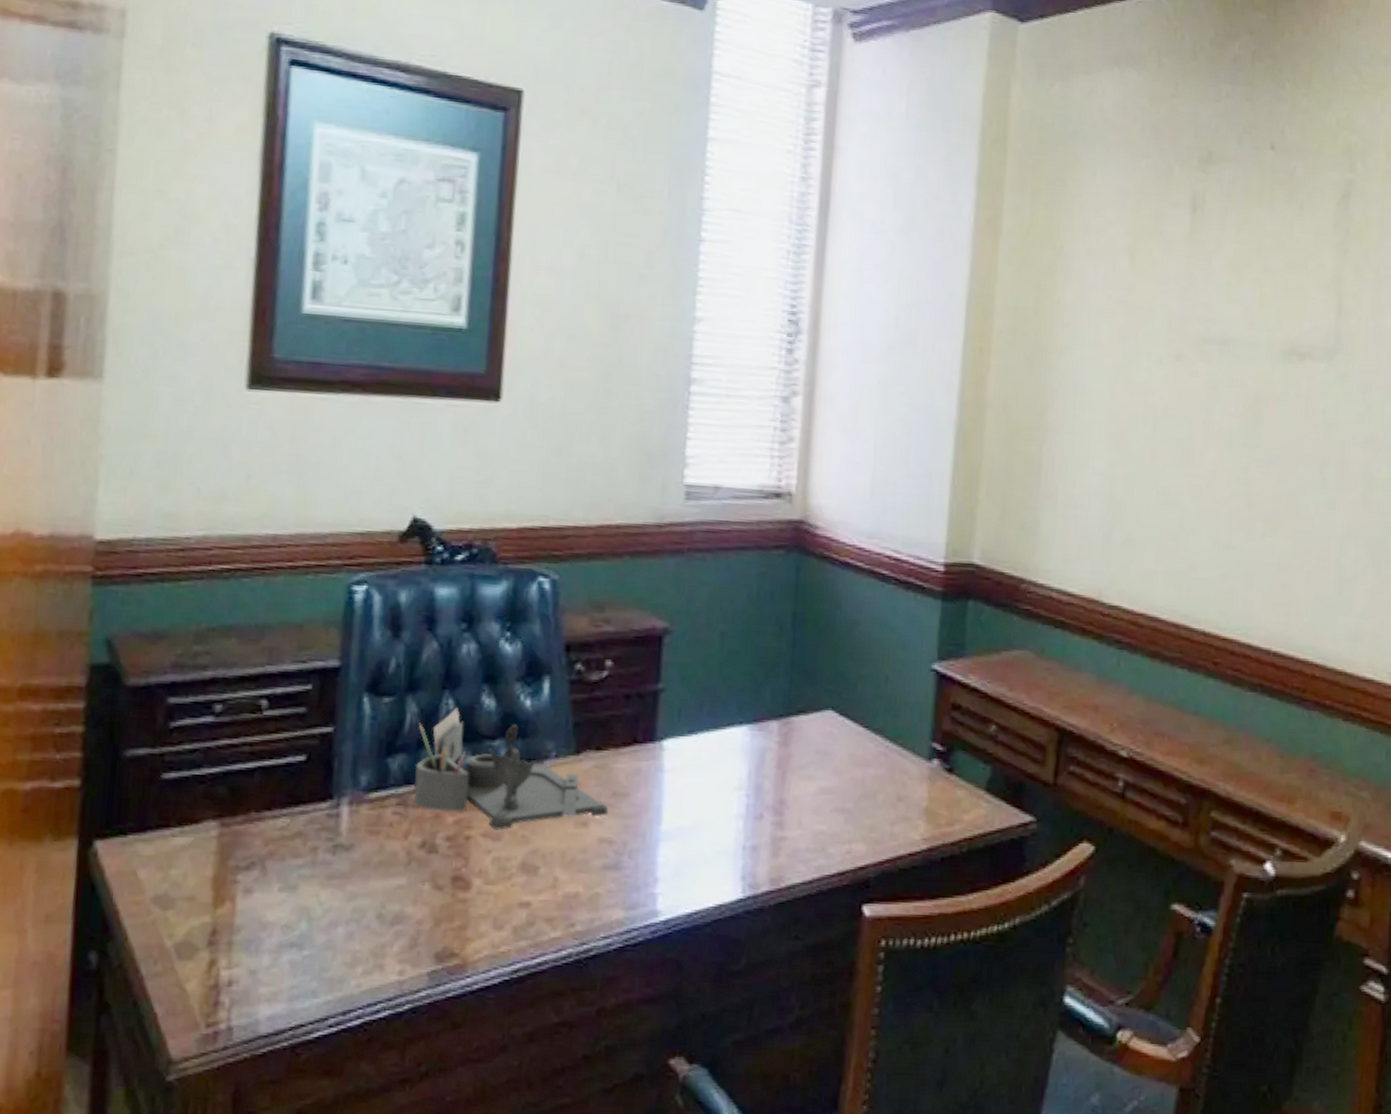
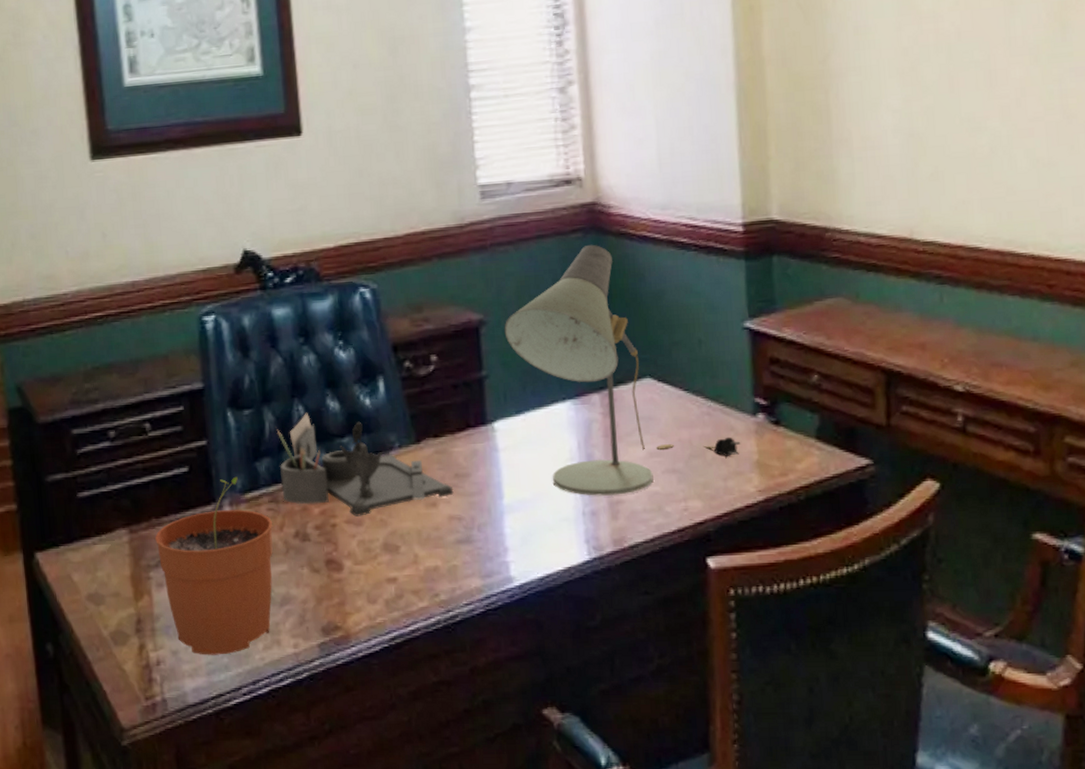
plant pot: none [251,772,397,978] -> present [155,476,273,655]
desk lamp: none [688,563,913,831] -> present [504,244,741,496]

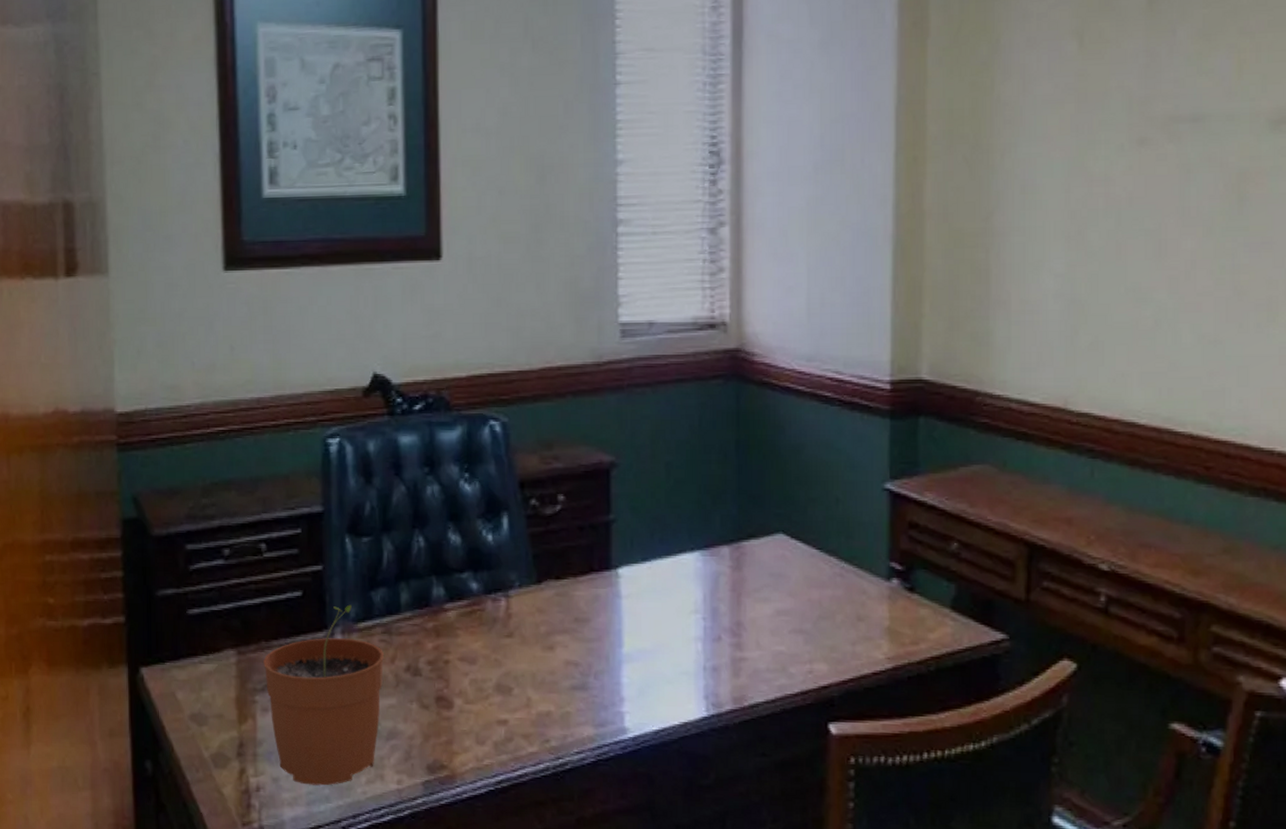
desk organizer: present [275,412,454,517] -> none [393,544,572,655]
desk lamp: present [504,244,741,496] -> none [635,392,872,652]

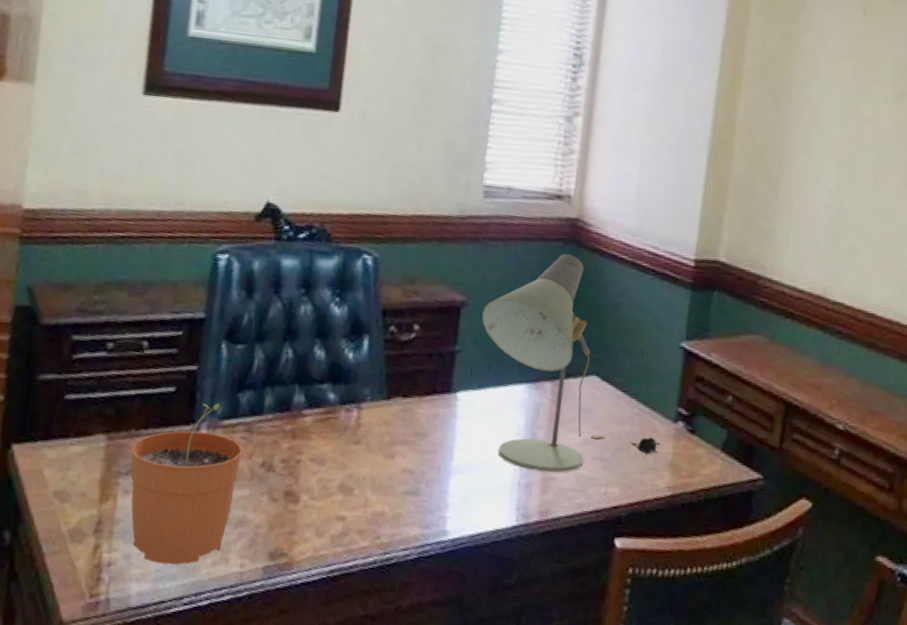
desk lamp: none [635,392,872,652] -> present [481,253,661,473]

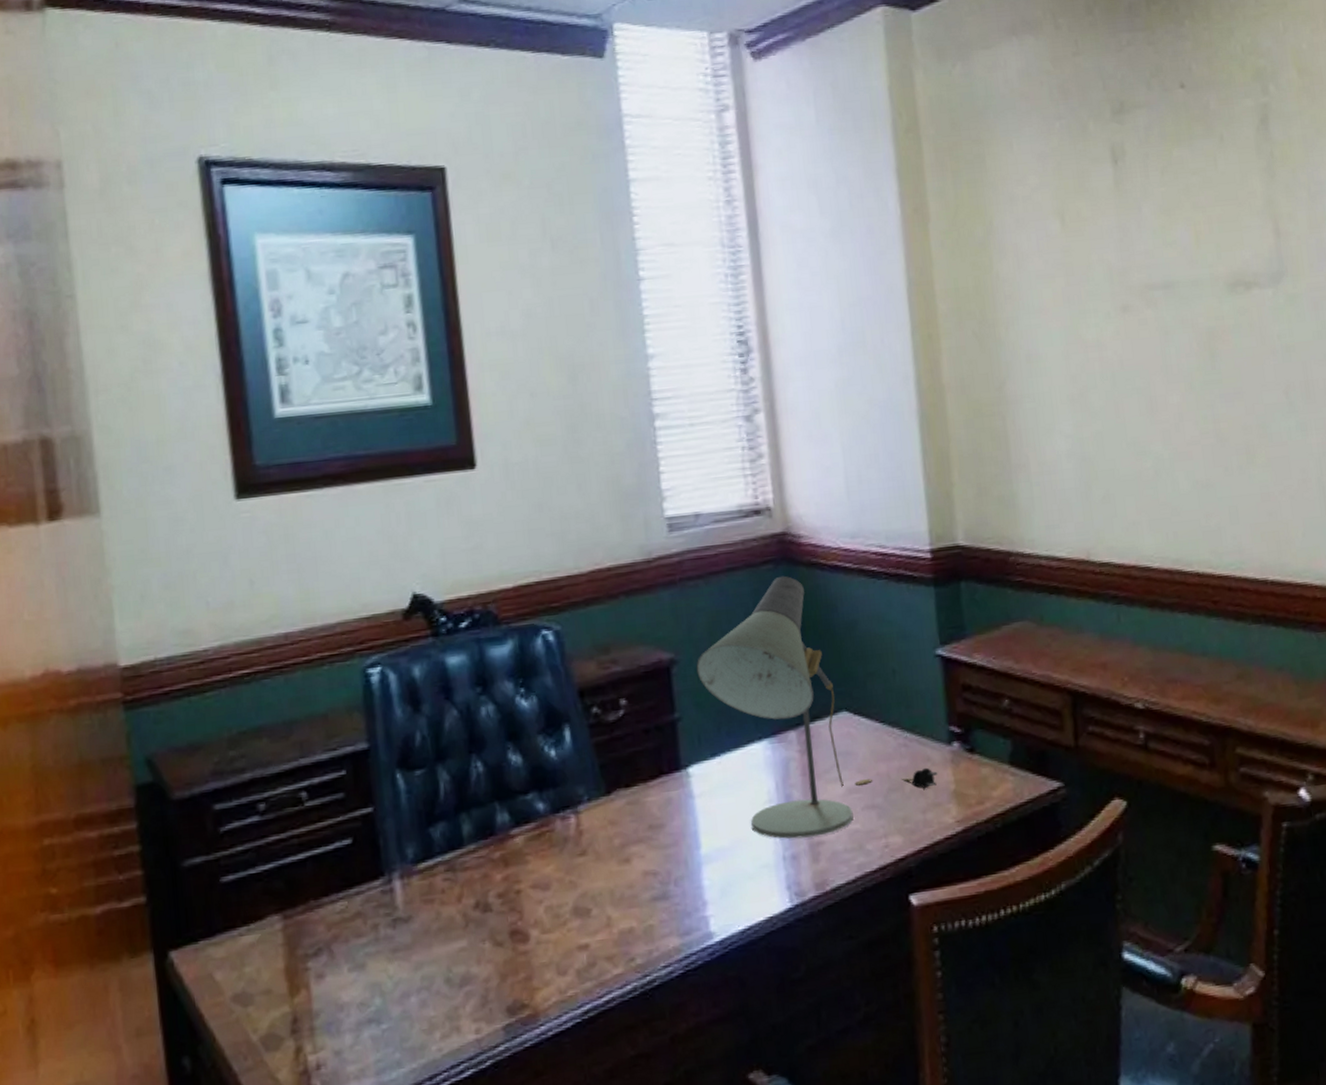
plant pot: present [130,403,244,565] -> none [314,845,451,1053]

